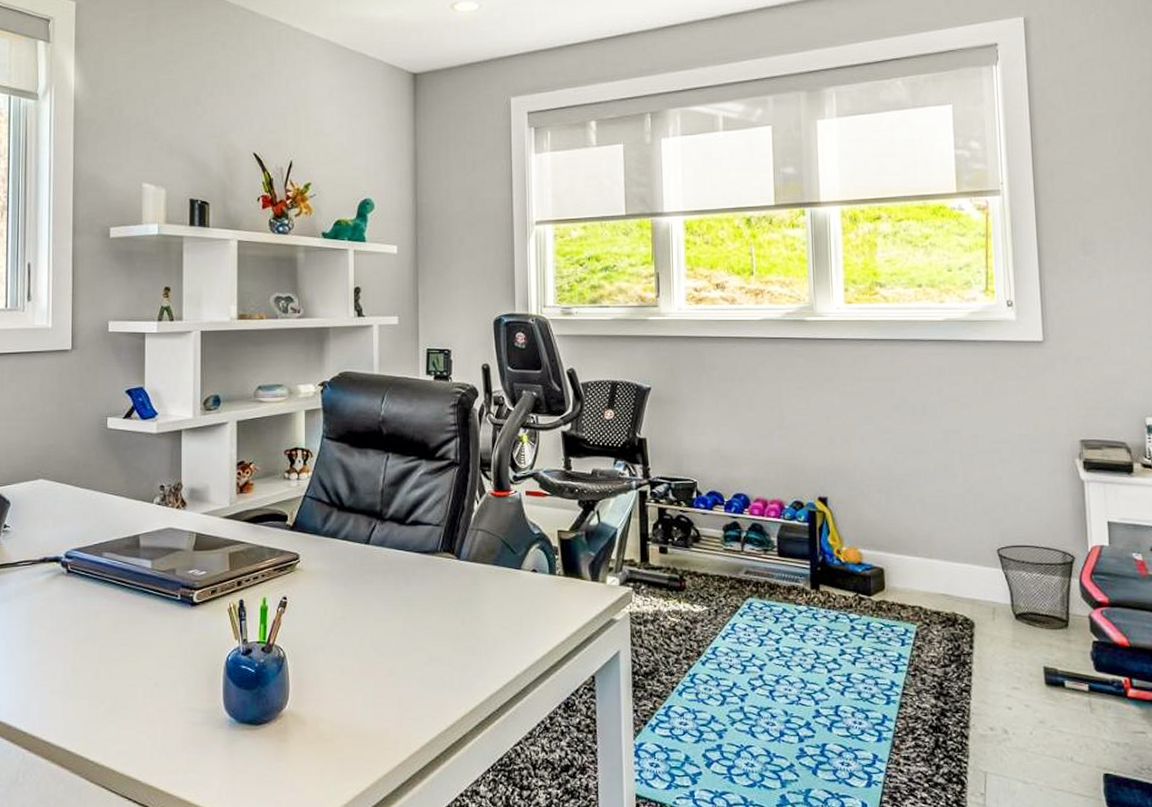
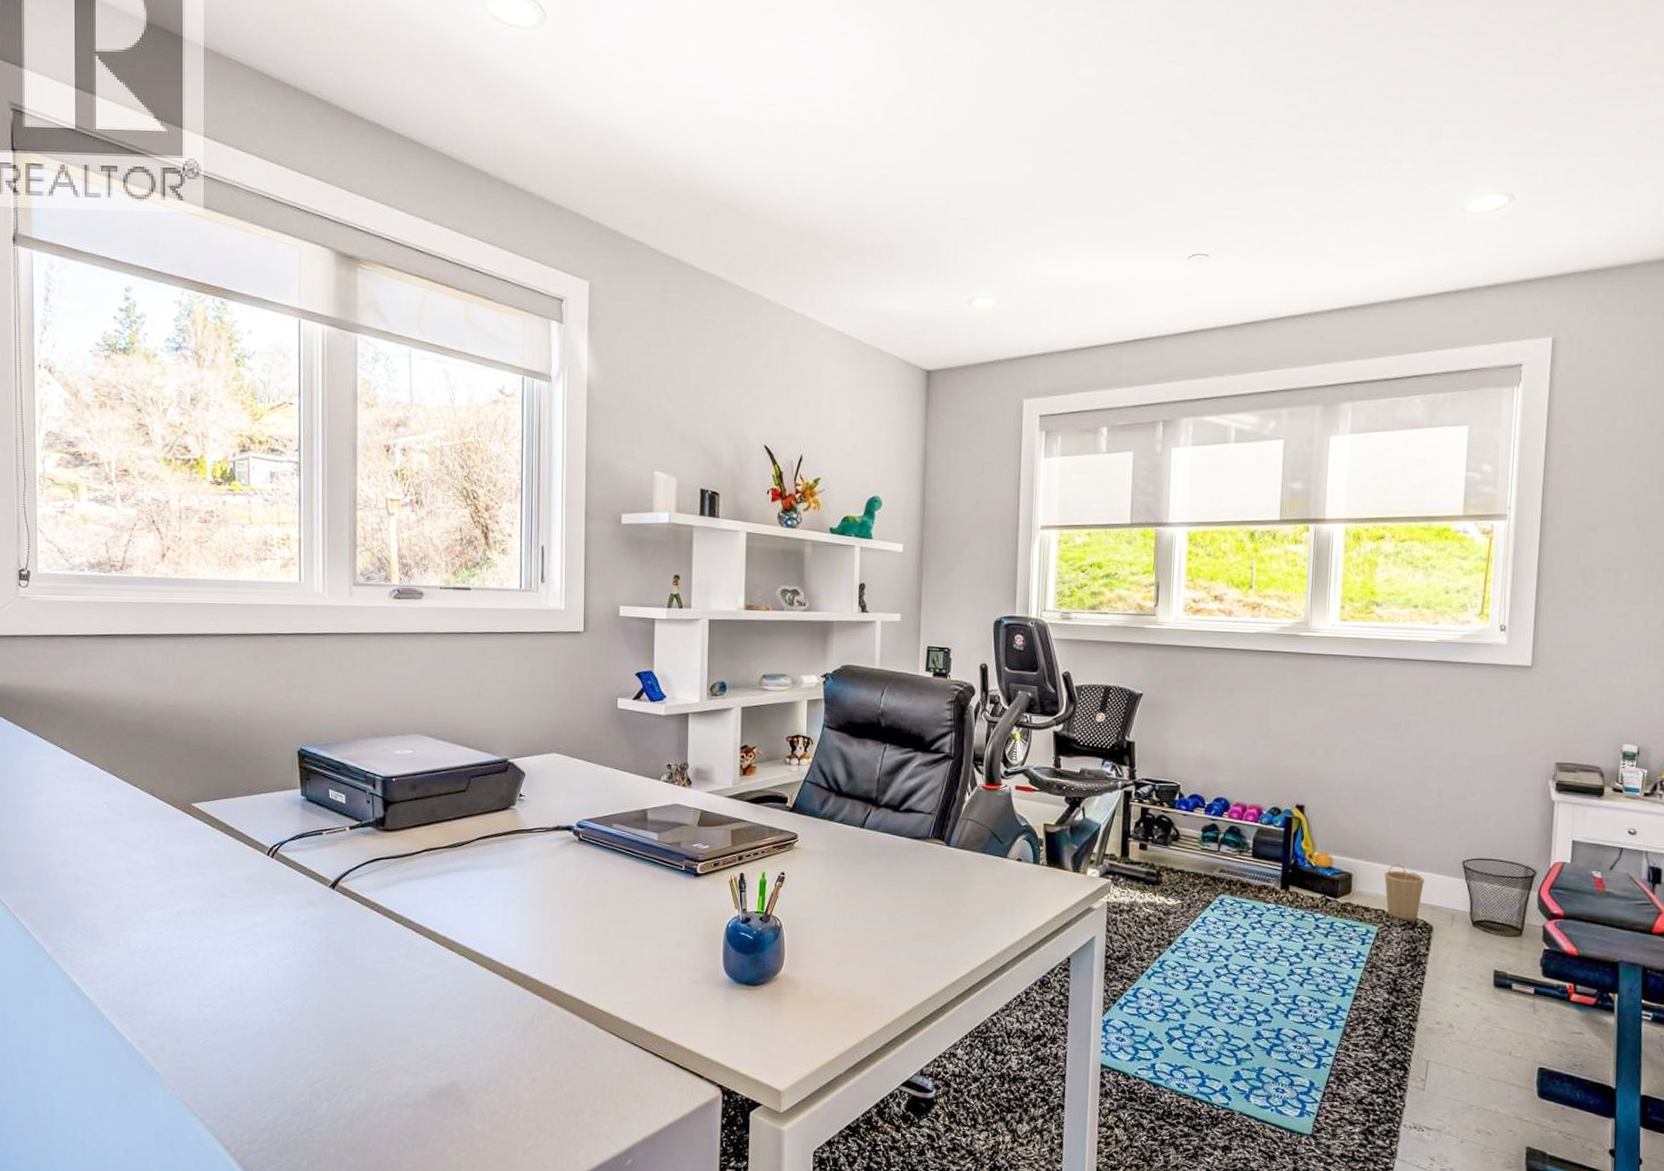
basket: none [918,556,960,616] -> present [1384,864,1424,920]

